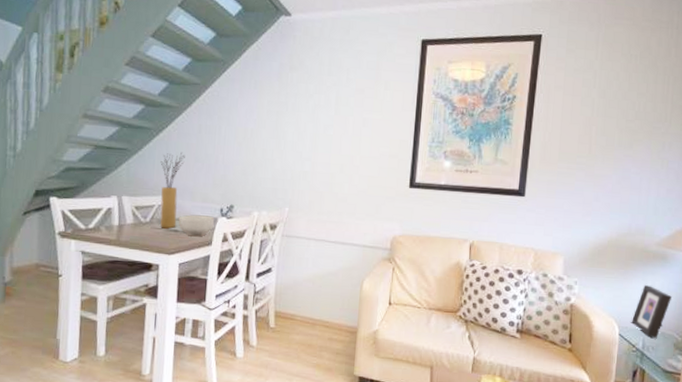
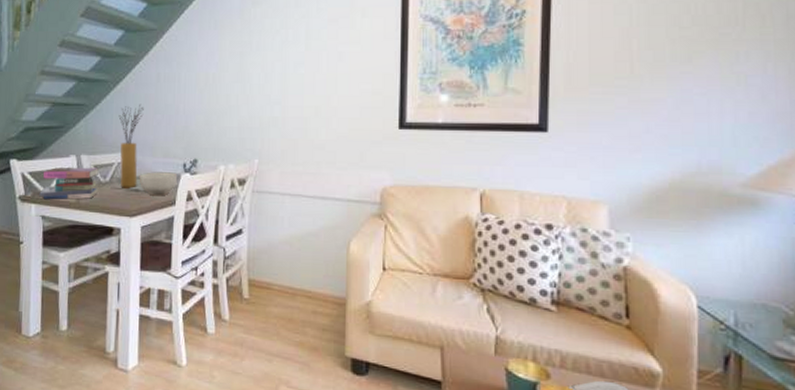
books: none [79,206,139,237] -> present [39,167,99,200]
picture frame: present [632,285,672,338] -> none [715,241,772,311]

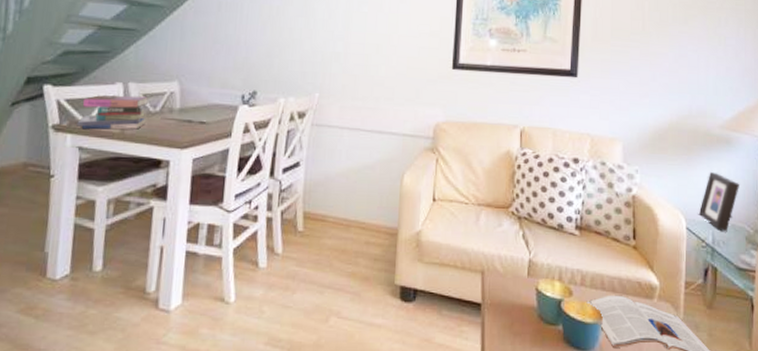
vase: present [118,104,144,189] -> none [172,32,202,119]
bowl: present [139,172,178,196] -> none [193,102,235,128]
picture frame: none [715,241,772,311] -> present [699,172,739,231]

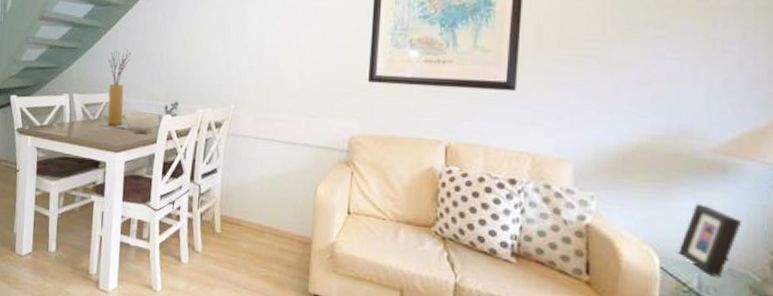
books: present [77,95,148,130] -> none [35,104,88,134]
vase: none [172,32,202,119] -> present [107,49,131,126]
bowl: none [193,102,235,128] -> present [124,112,160,135]

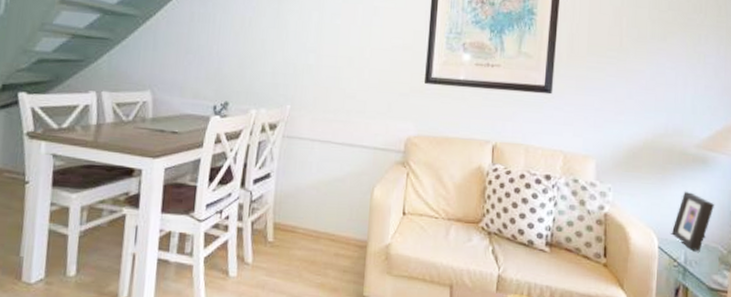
vase: present [107,49,131,126] -> none [144,42,175,129]
bowl: present [124,112,160,135] -> none [165,112,207,138]

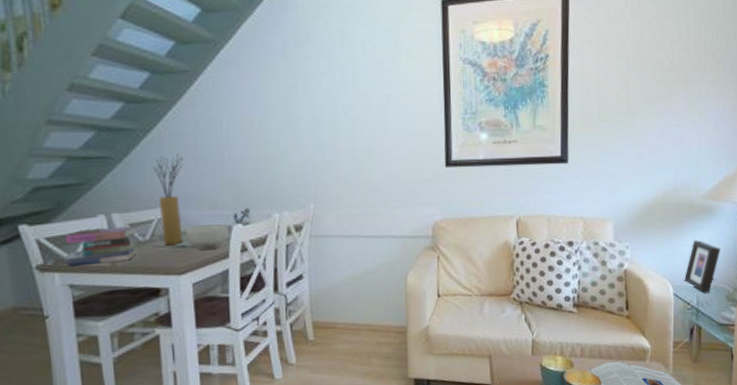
books: none [51,103,121,138] -> present [63,226,137,267]
vase: none [144,42,175,129] -> present [153,153,183,246]
bowl: none [165,112,207,138] -> present [184,224,229,251]

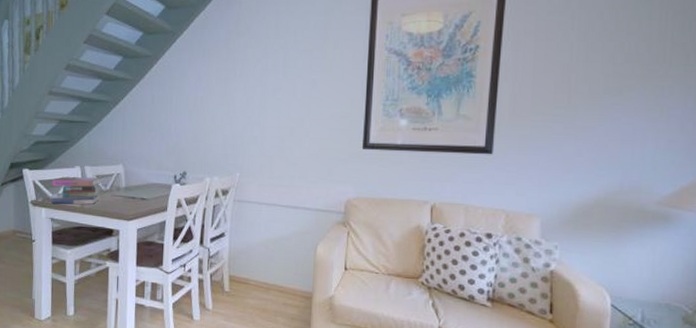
vase: present [153,153,183,246] -> none [117,122,140,196]
bowl: present [184,224,229,251] -> none [135,182,169,203]
picture frame: present [685,241,720,293] -> none [627,250,678,310]

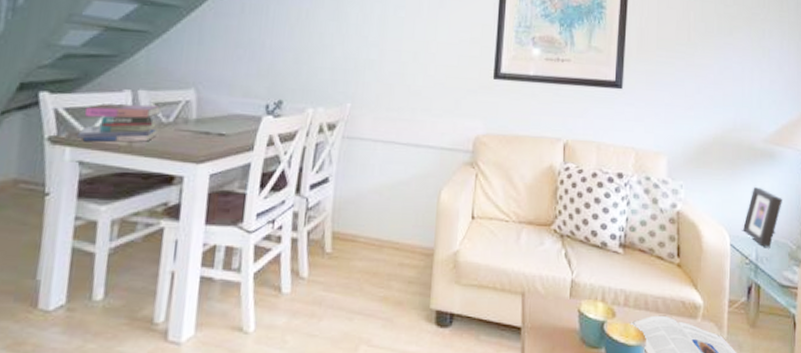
picture frame: none [627,250,678,310] -> present [743,187,782,247]

